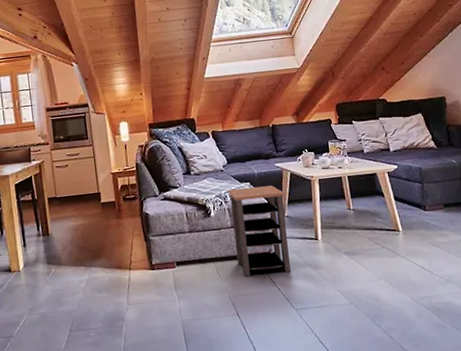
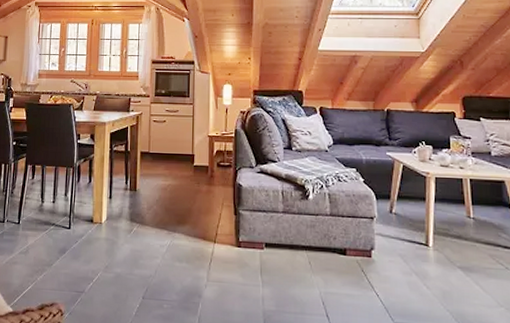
side table: present [228,186,291,277] -> none [331,173,394,278]

